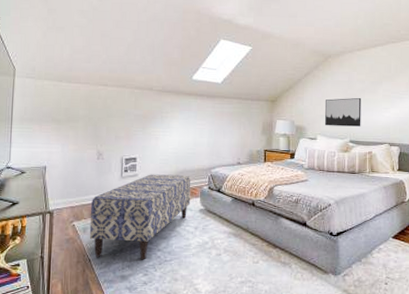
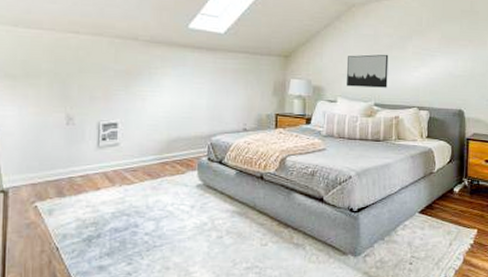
bench: present [89,174,191,260] -> none [56,143,187,246]

